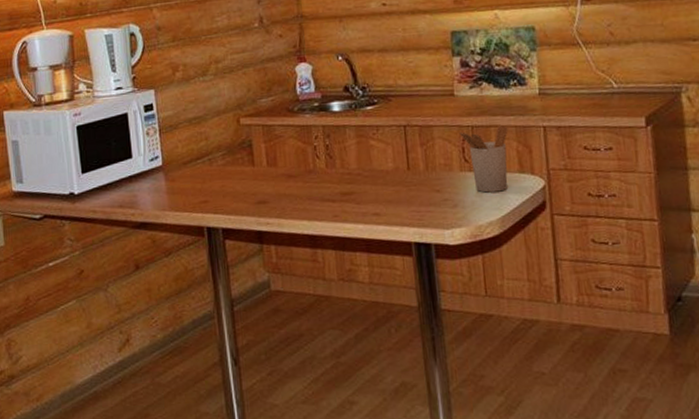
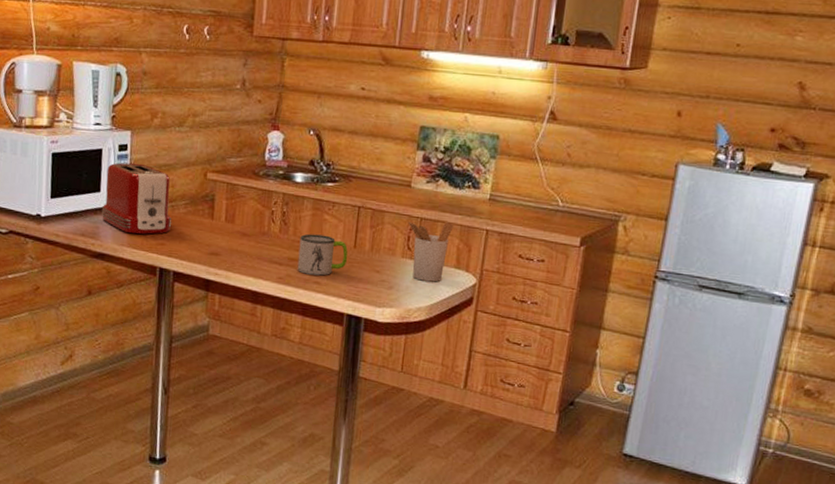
toaster: none [135,121,212,197] -> present [101,163,172,235]
mug: none [349,162,404,207] -> present [297,233,348,276]

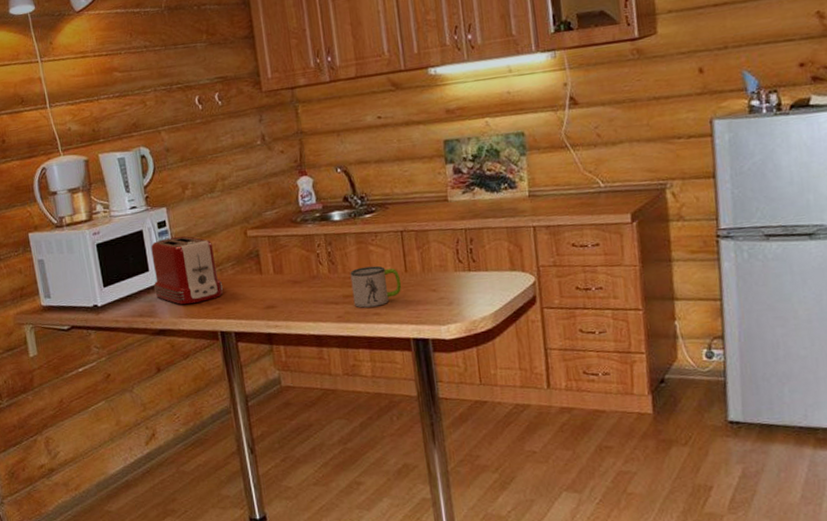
utensil holder: present [408,221,454,282] -> none [453,226,500,291]

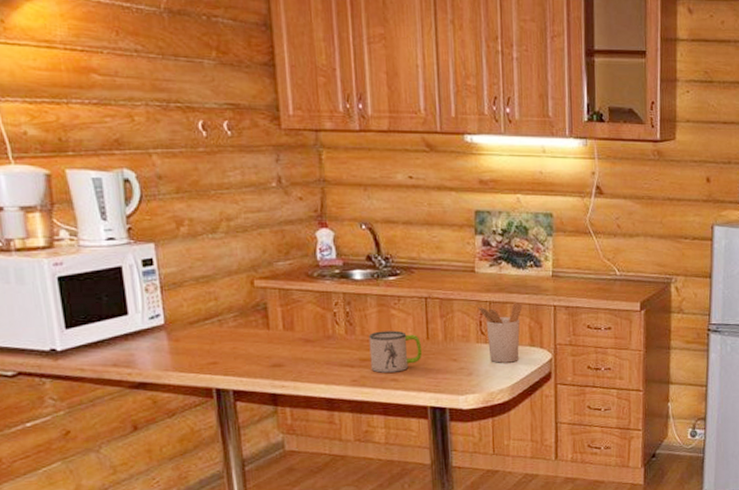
toaster: present [151,236,224,305] -> none [132,278,222,357]
utensil holder: none [453,226,500,291] -> present [477,301,523,363]

